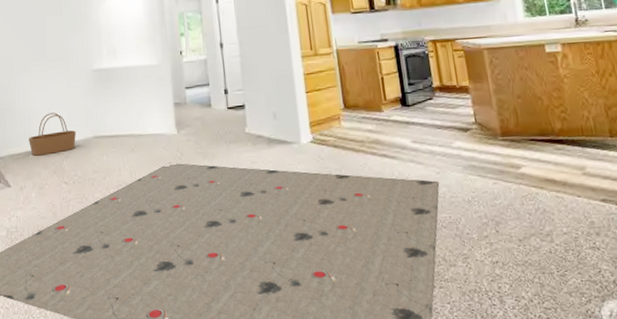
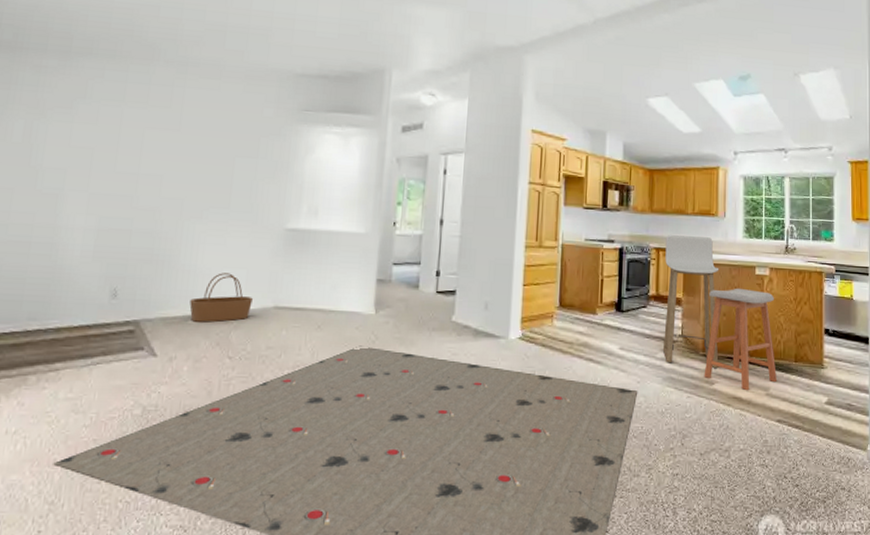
bar stool: none [440,22,523,153] -> present [663,235,719,369]
stool: none [497,68,594,172] -> present [704,288,778,391]

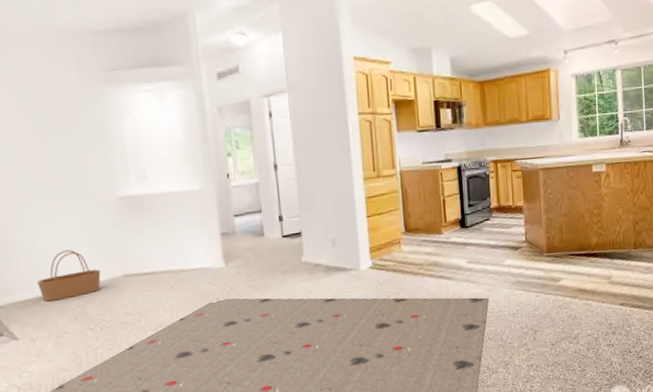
bar stool: present [663,235,719,369] -> none [502,142,563,269]
stool: present [704,288,778,391] -> none [549,187,619,282]

